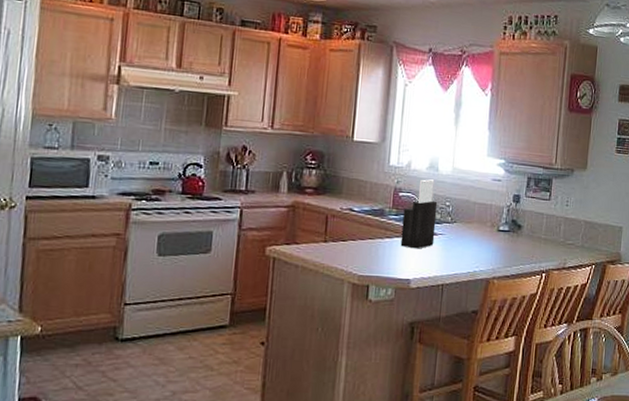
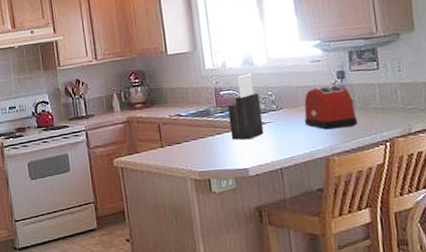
toaster: none [474,207,522,252] -> present [304,85,358,130]

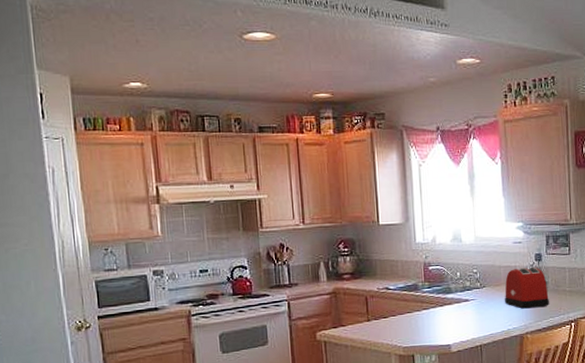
knife block: present [227,74,264,140] -> none [435,250,468,316]

